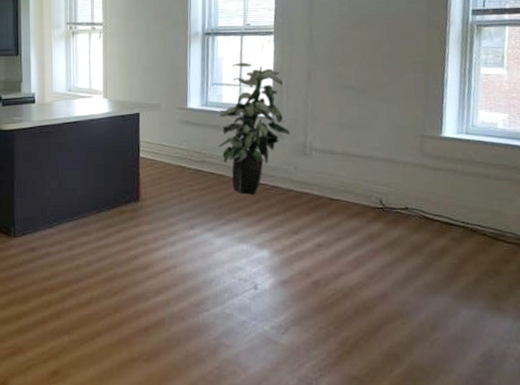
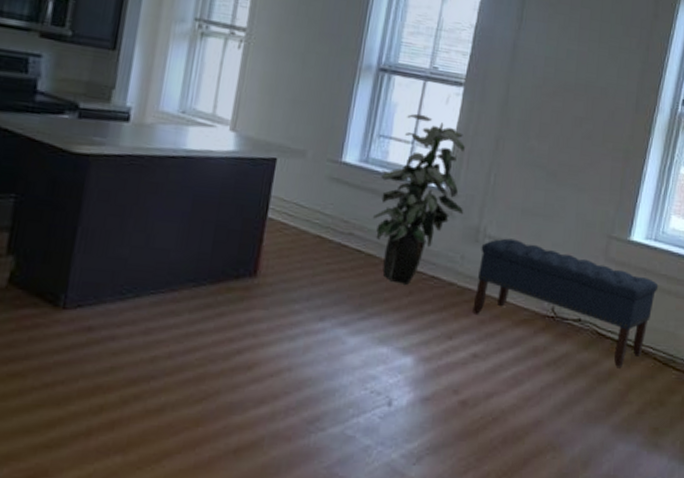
bench: none [310,149,477,245] -> present [472,238,659,367]

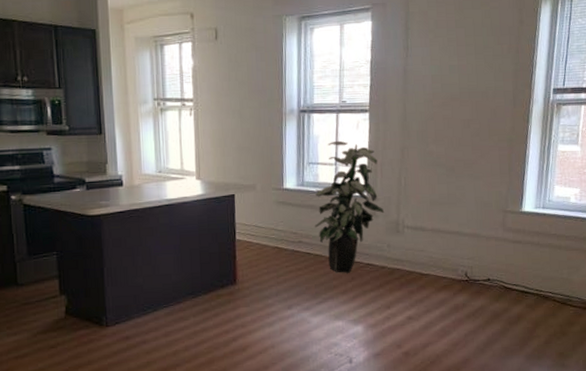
bench: present [472,238,659,367] -> none [402,225,551,311]

